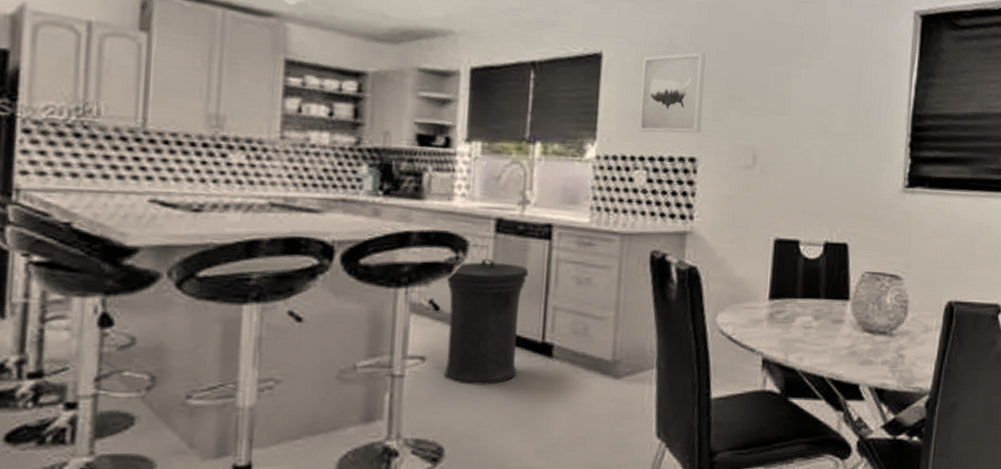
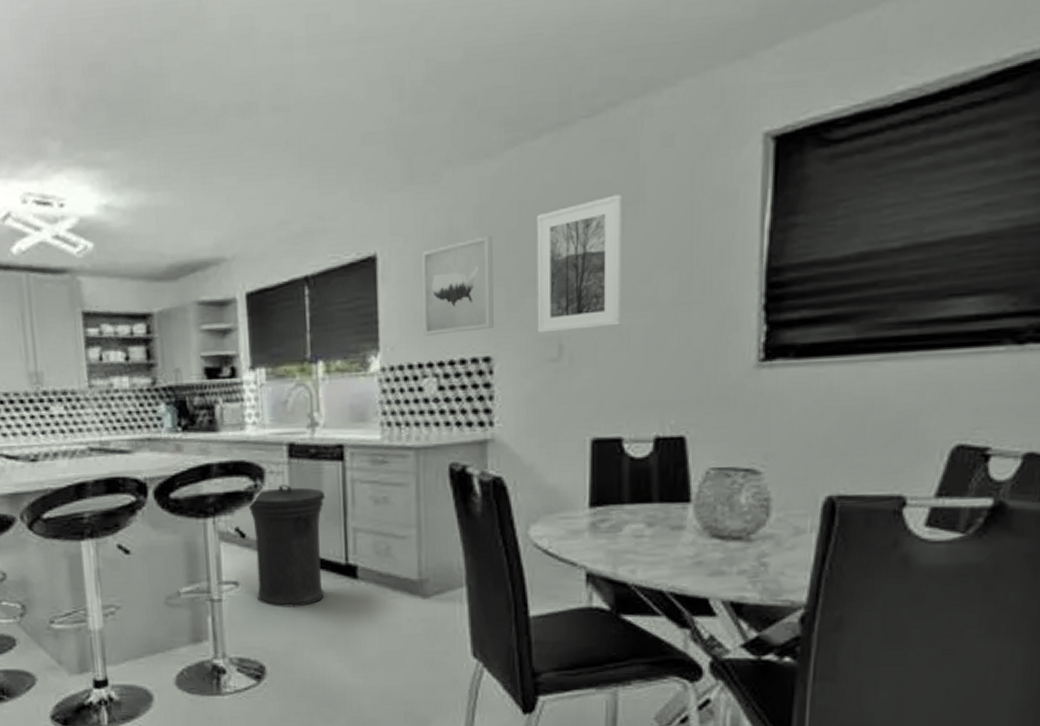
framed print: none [736,37,811,145] -> present [537,194,622,333]

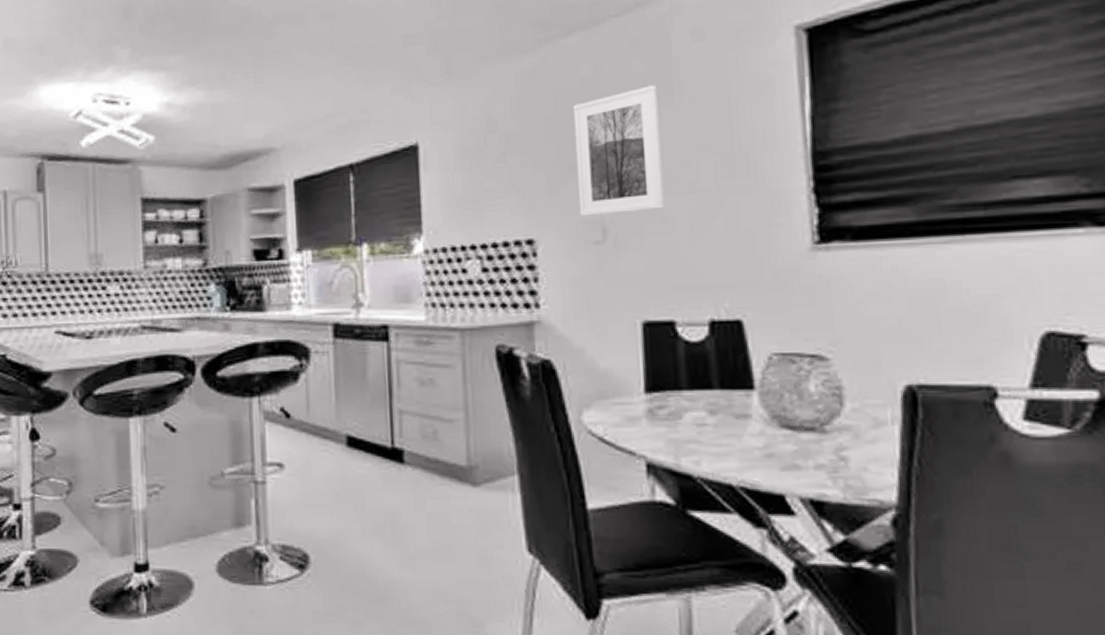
trash can: present [248,485,326,607] -> none [293,365,371,492]
wall art: present [422,235,494,336] -> none [462,124,535,220]

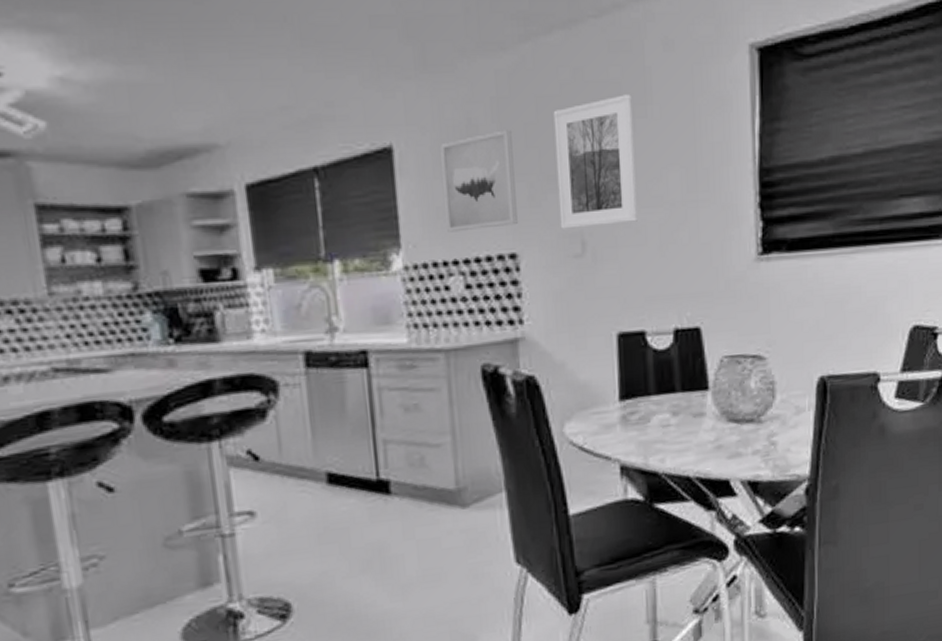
wall art: none [462,124,535,220] -> present [440,130,518,233]

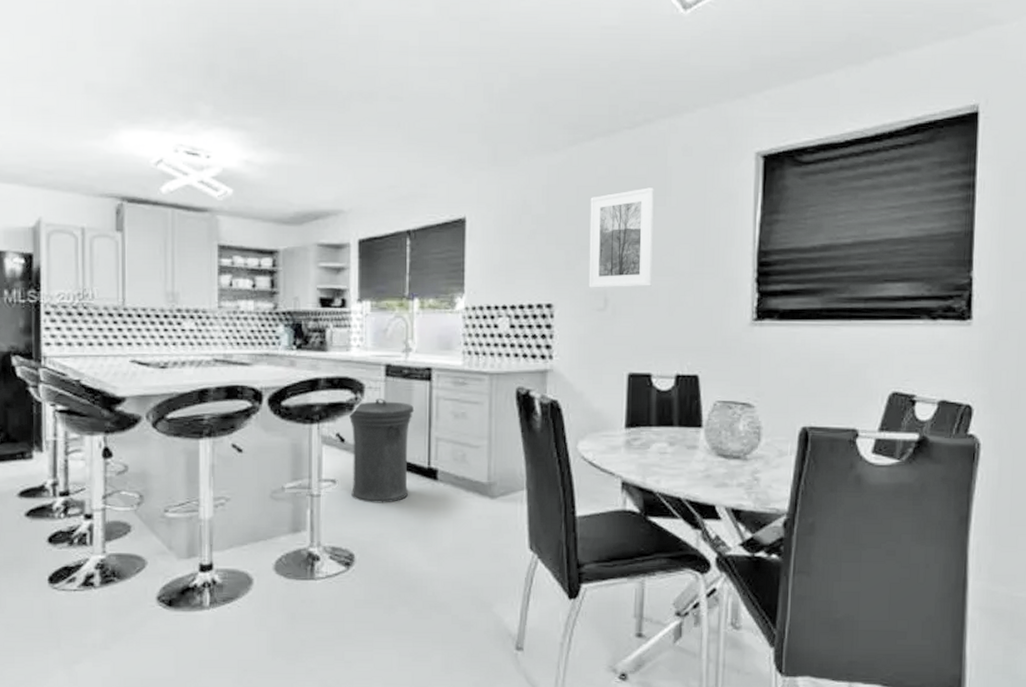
trash can: none [260,397,355,535] -> present [348,399,415,503]
wall art: present [440,130,518,233] -> none [500,210,556,284]

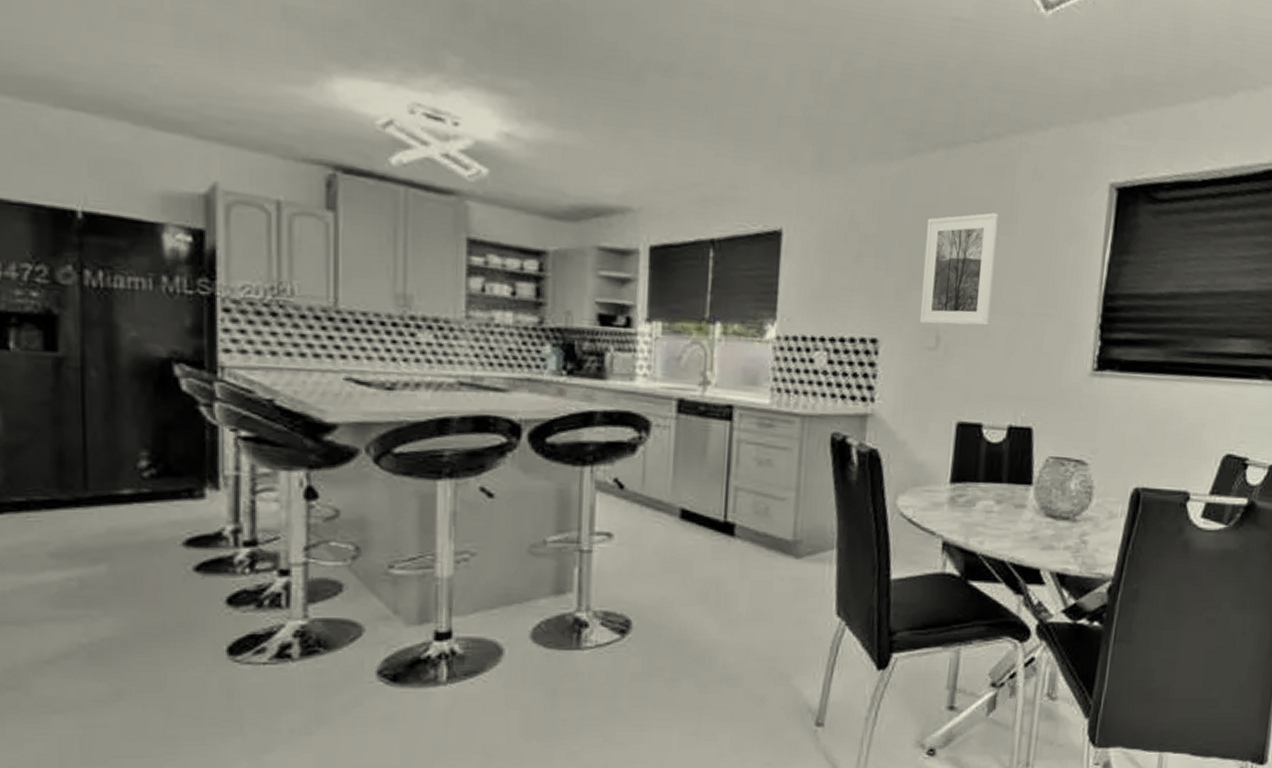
trash can: present [348,399,415,503] -> none [630,439,711,562]

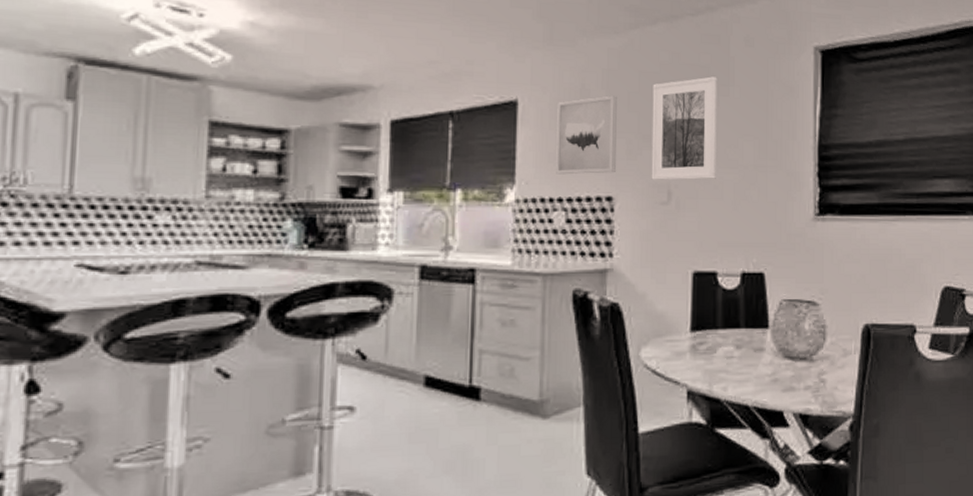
wall art: none [819,229,888,314] -> present [556,95,617,175]

